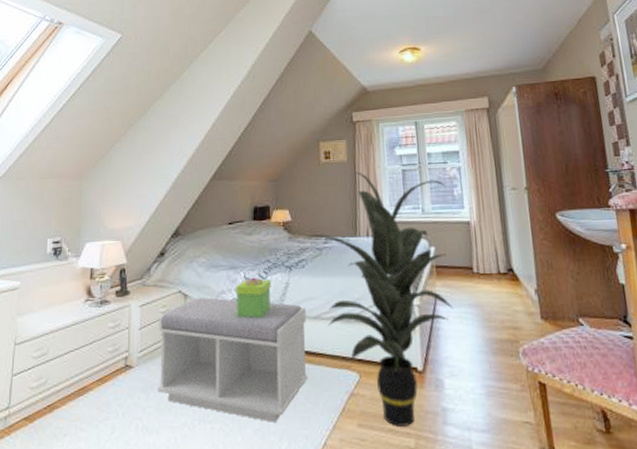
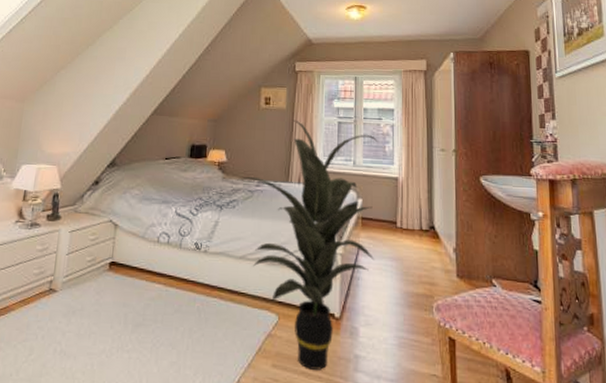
bench: present [157,298,309,422] -> none [79,229,232,357]
decorative box: present [235,277,271,318] -> none [165,213,201,253]

